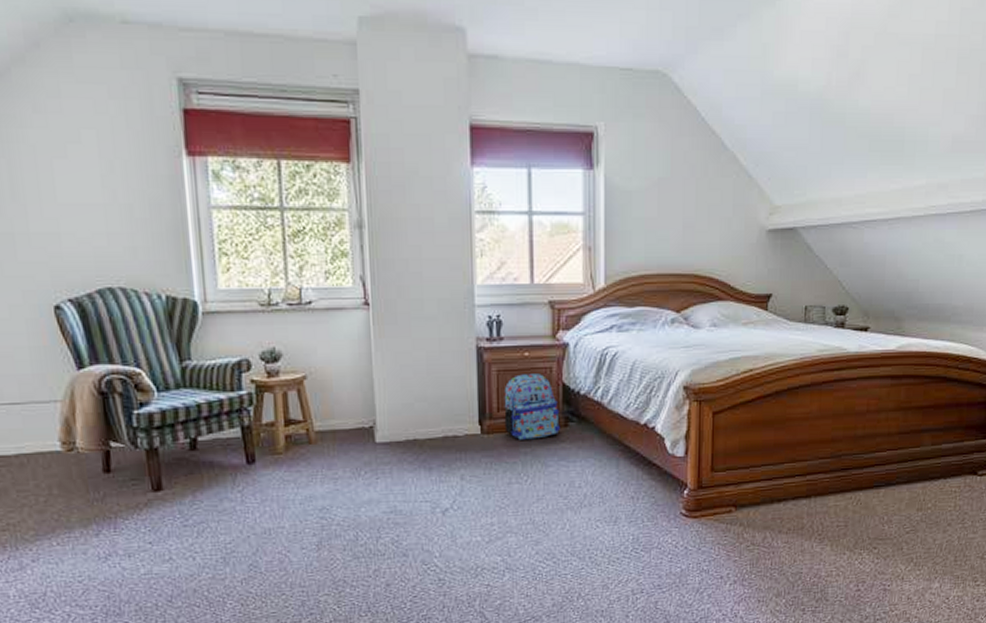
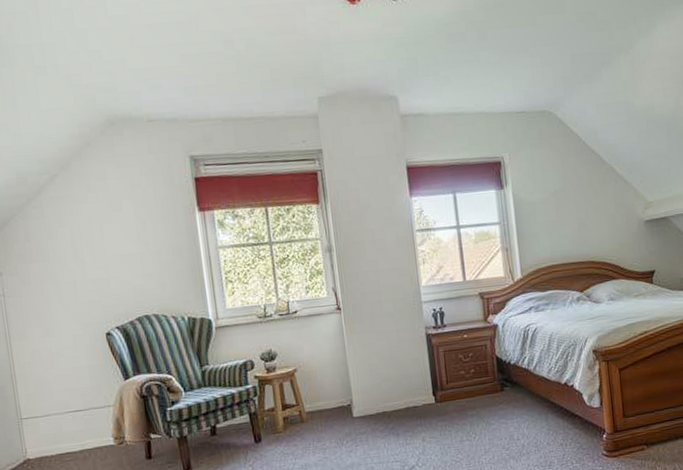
backpack: present [504,374,560,440] -> none [450,350,498,405]

